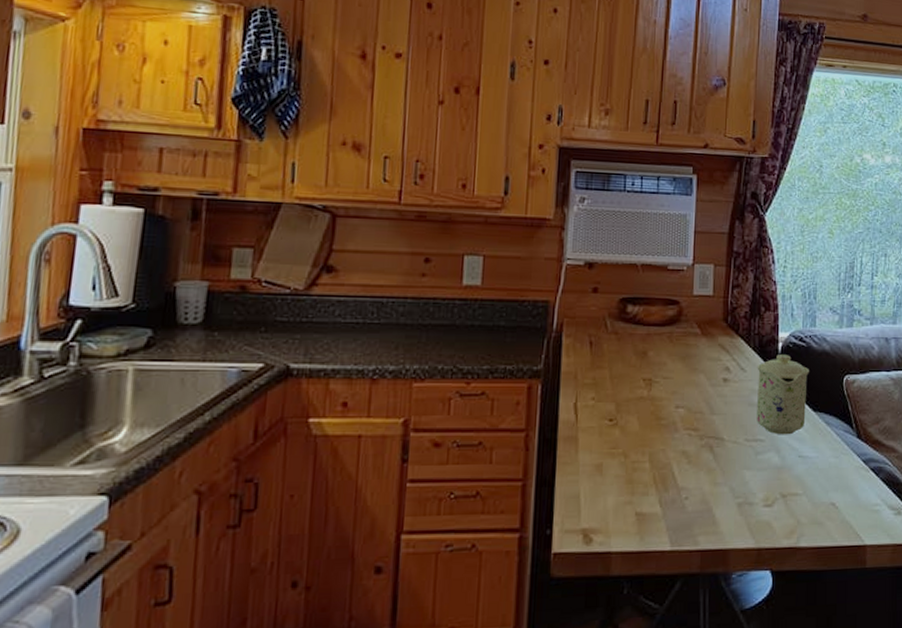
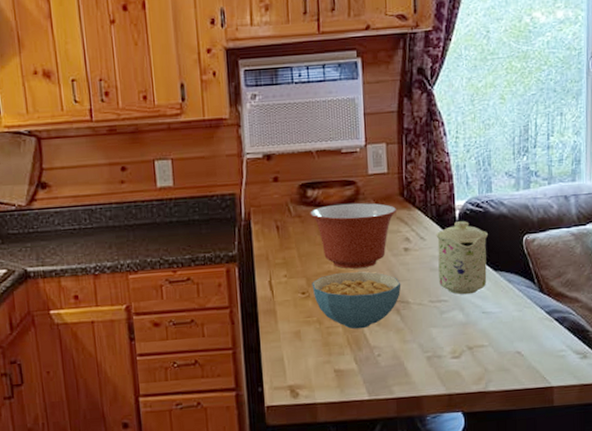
cereal bowl: none [621,399,717,466] -> present [312,271,401,329]
mixing bowl: none [628,323,720,396] -> present [310,203,397,269]

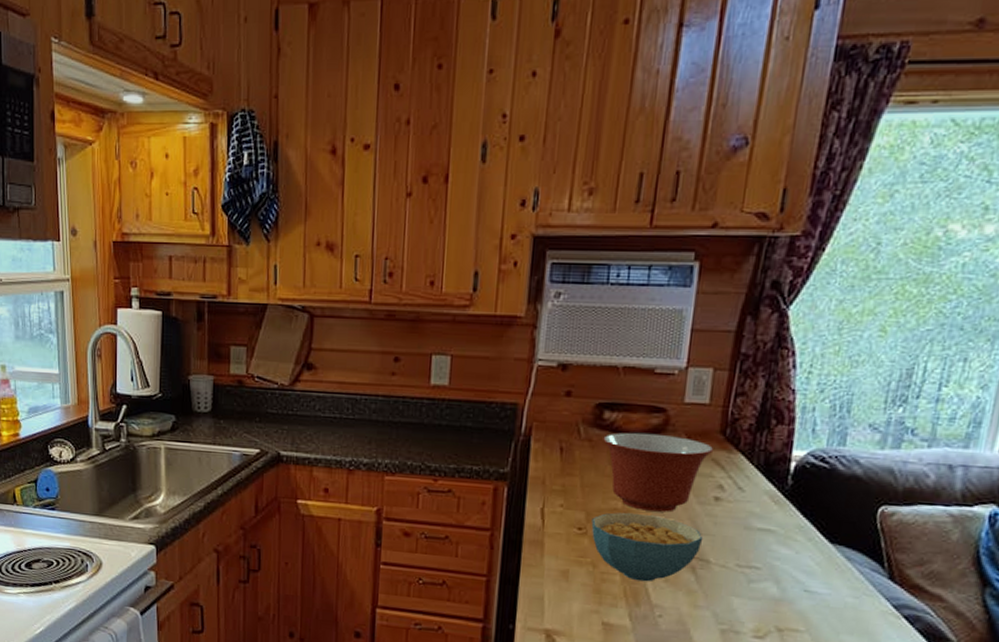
mug: present [436,221,488,295] -> none [753,475,830,566]

